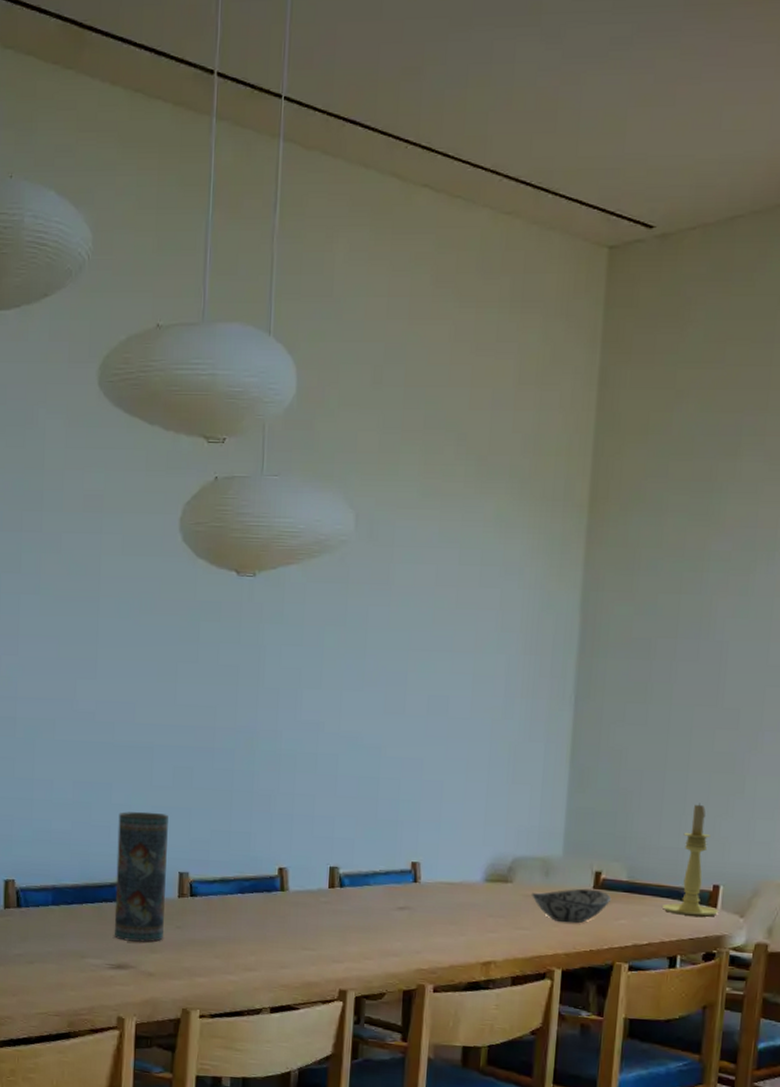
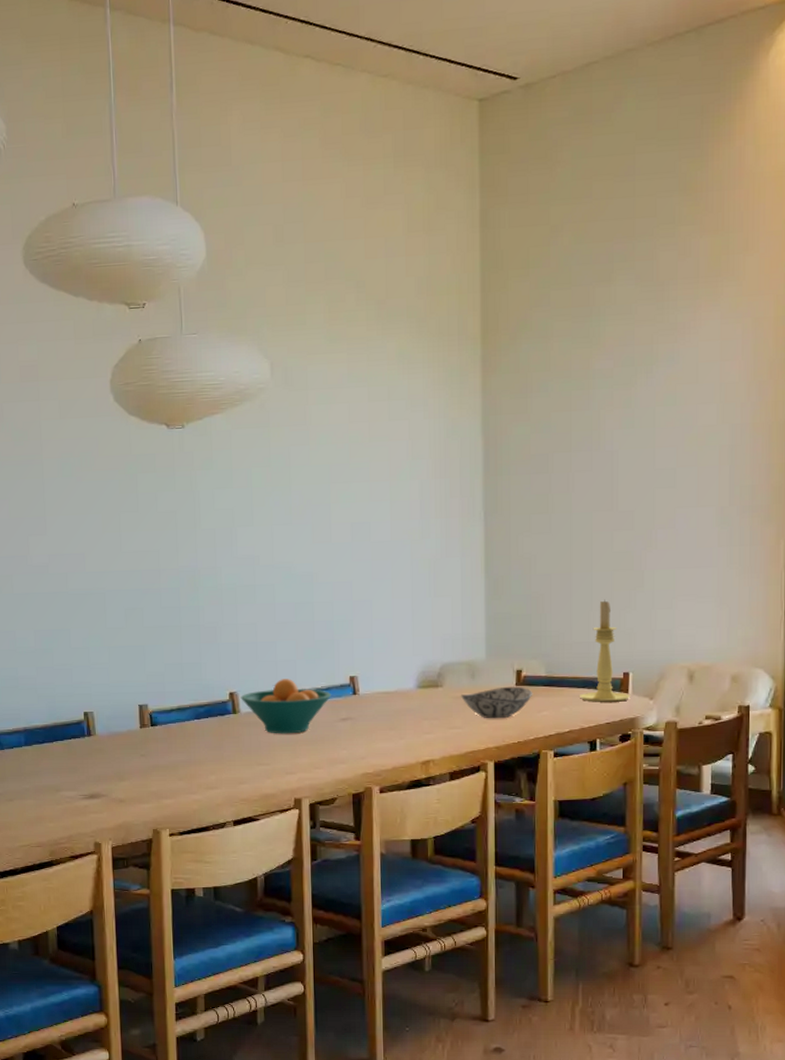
vase: present [114,811,168,943] -> none [78,652,130,773]
fruit bowl: none [290,858,390,919] -> present [240,679,332,734]

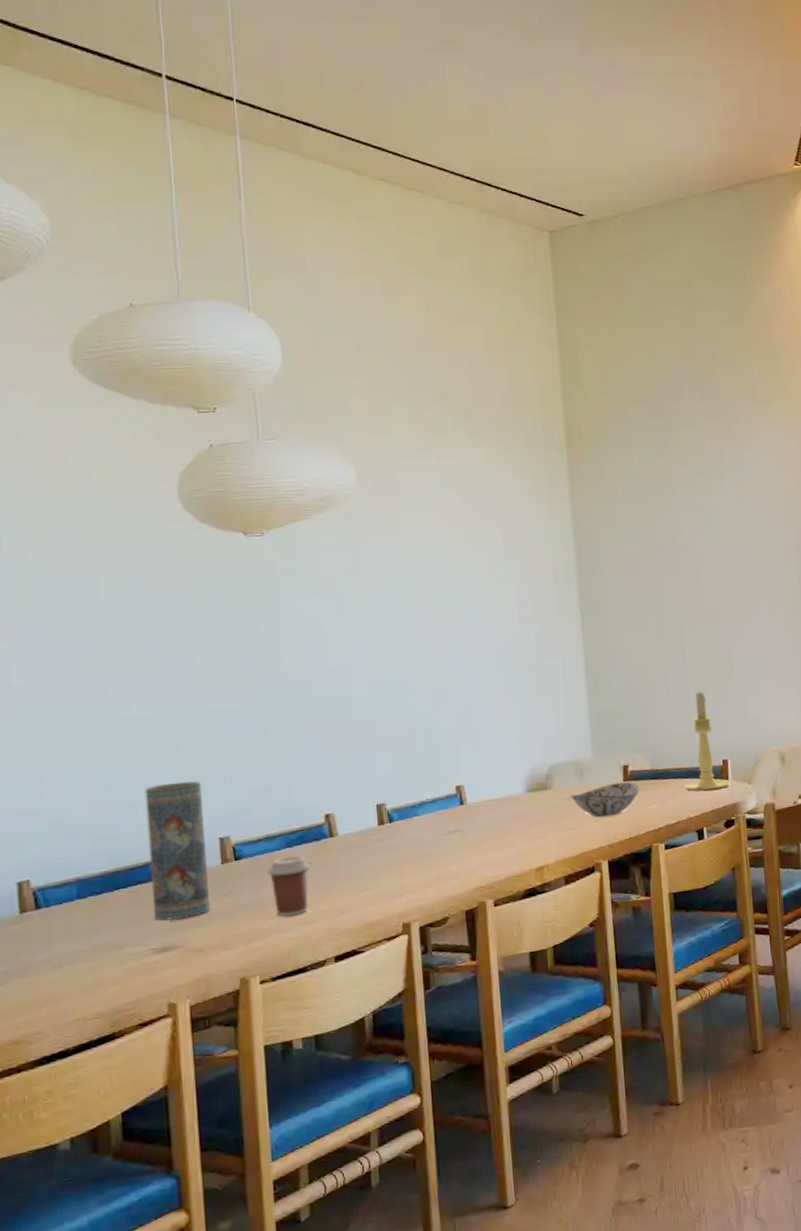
vase: none [78,652,130,773] -> present [144,781,210,921]
coffee cup: none [178,727,215,781] -> present [267,855,310,917]
fruit bowl: present [240,679,332,734] -> none [337,794,438,855]

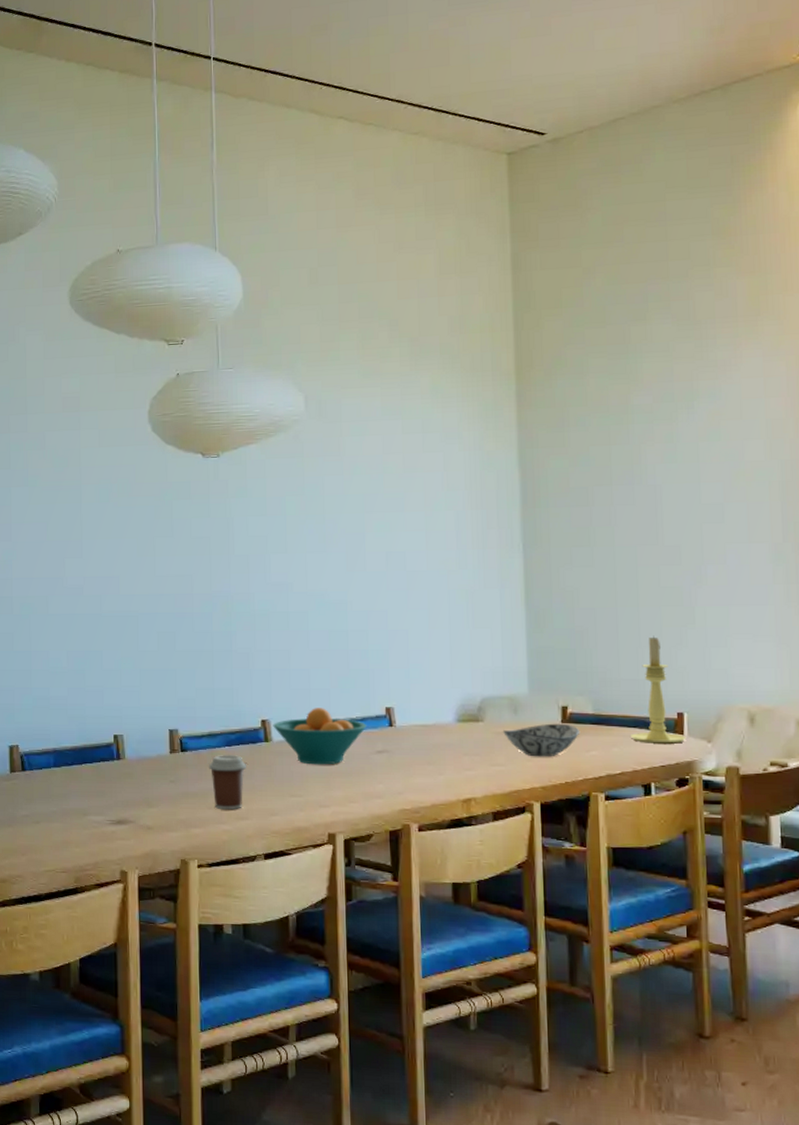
vase: present [144,781,210,921] -> none [110,675,158,798]
fruit bowl: none [337,794,438,855] -> present [273,708,367,765]

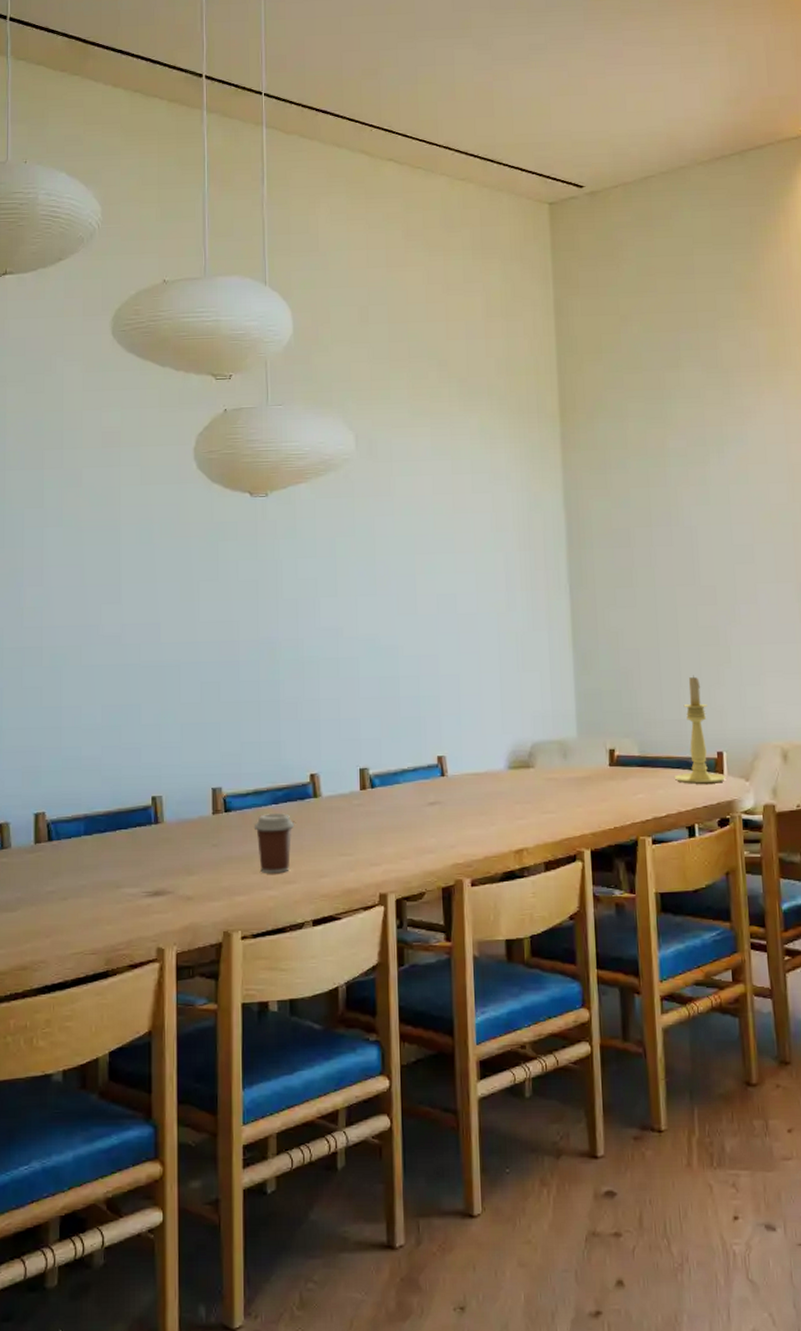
fruit bowl: present [273,708,367,765] -> none [322,759,419,820]
decorative bowl: present [503,723,580,757] -> none [554,766,627,803]

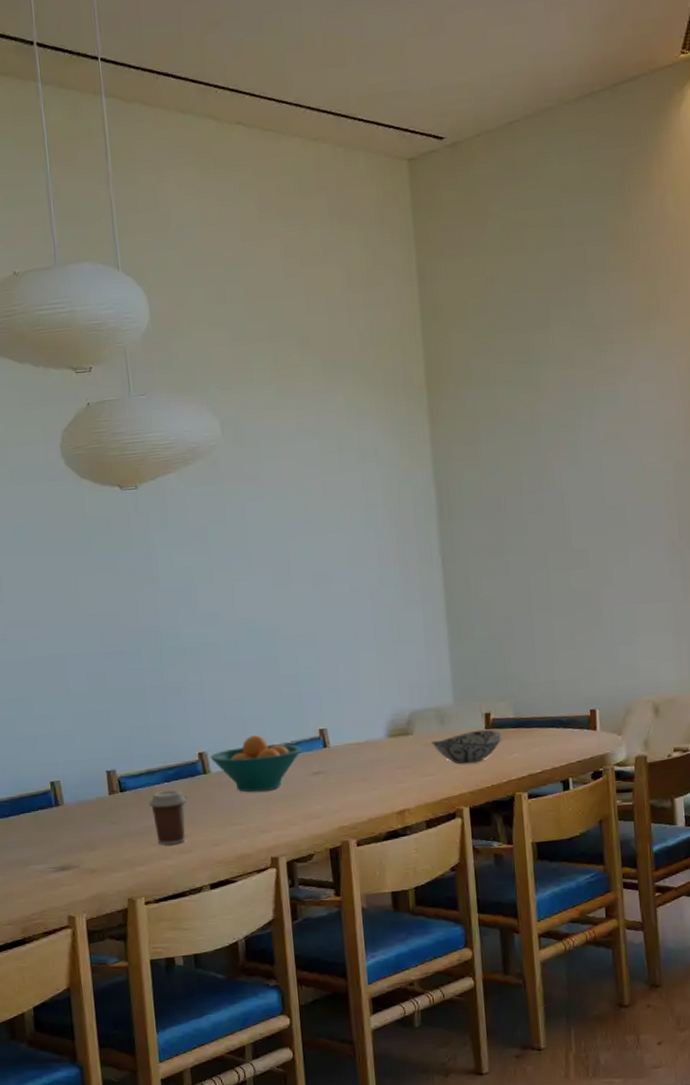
fruit bowl: none [322,759,419,820] -> present [210,735,302,793]
decorative bowl: none [554,766,627,803] -> present [432,729,503,764]
candle holder: present [674,675,726,784] -> none [548,638,599,741]

